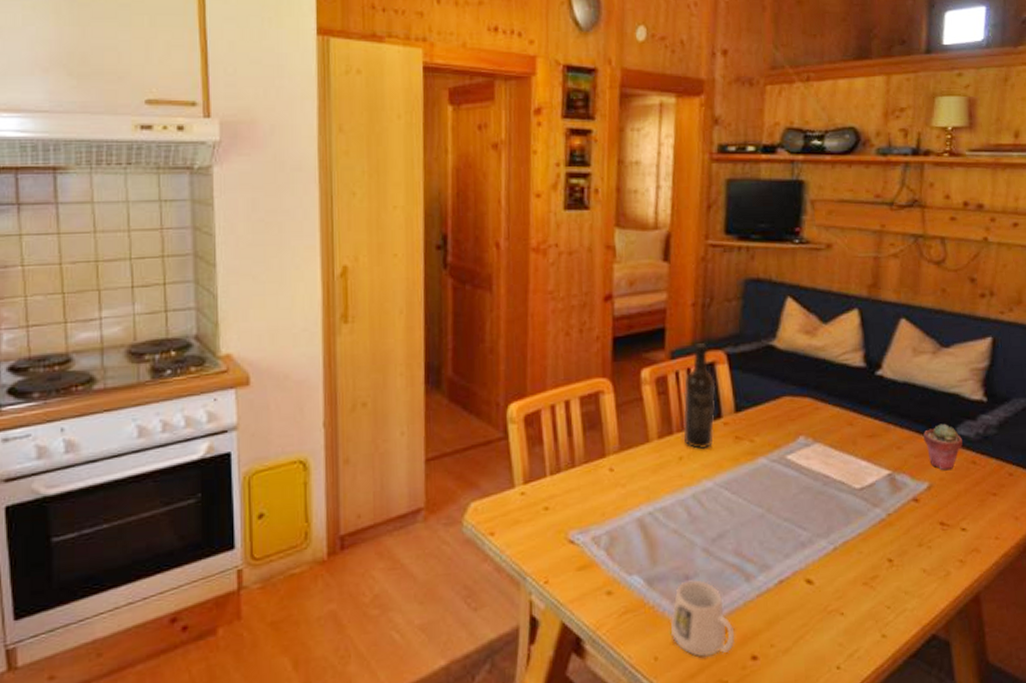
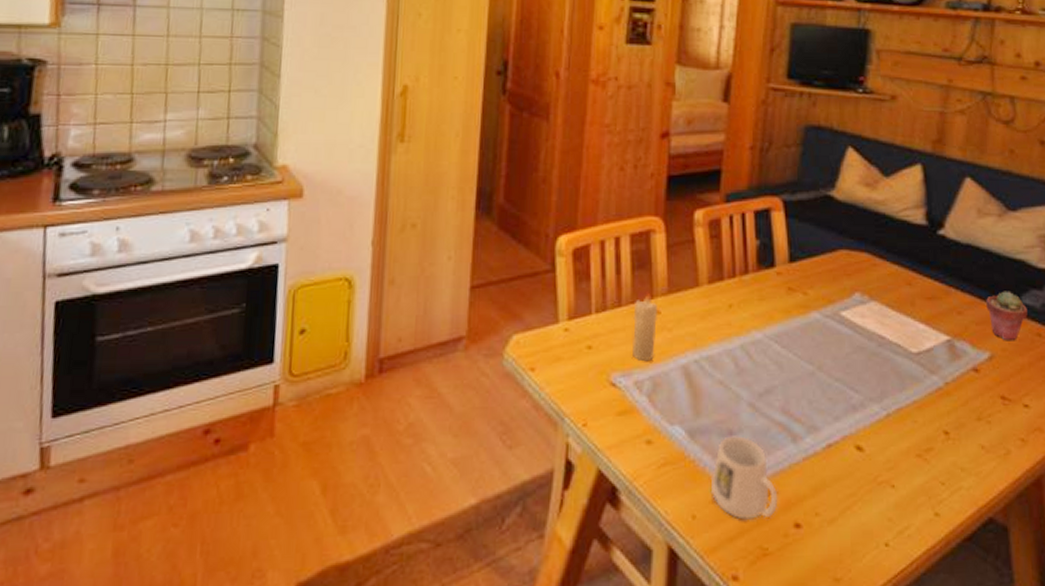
candle: none [587,451,612,518] -> present [633,292,658,362]
wine bottle: present [683,343,716,450] -> none [734,188,771,299]

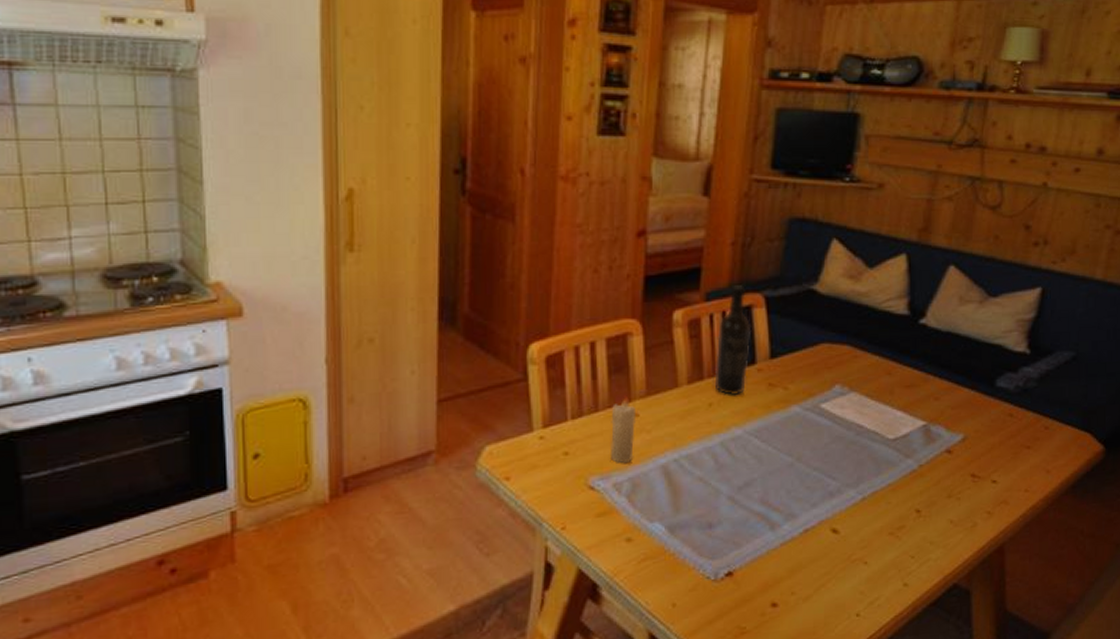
mug: present [710,435,778,520] -> none [690,527,756,605]
wine bottle: none [734,188,771,299] -> present [714,285,752,397]
potted succulent: present [986,291,1028,341] -> none [962,375,1001,423]

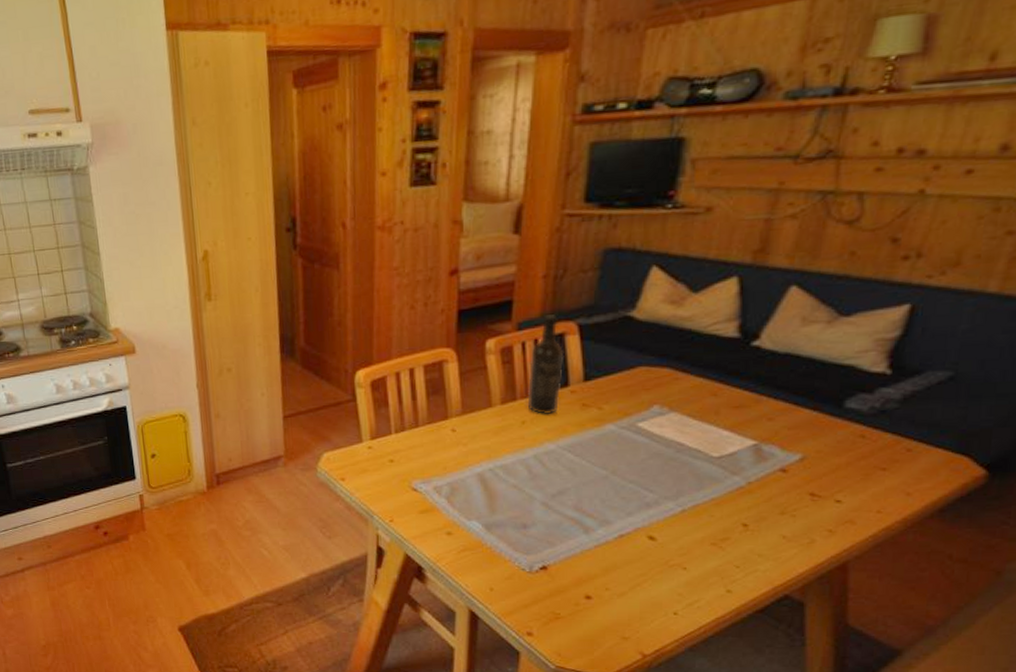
candle: present [611,395,637,464] -> none [430,414,454,471]

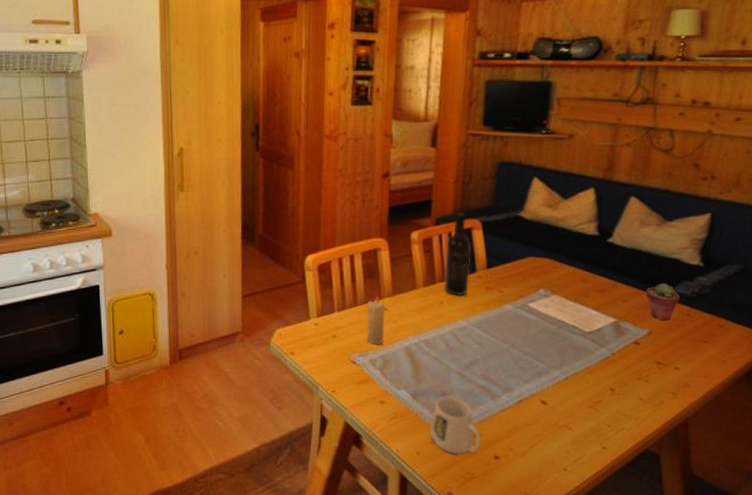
candle: none [430,414,454,471] -> present [366,295,386,346]
mug: none [506,528,570,592] -> present [429,396,482,455]
potted succulent: none [802,396,851,444] -> present [646,283,680,321]

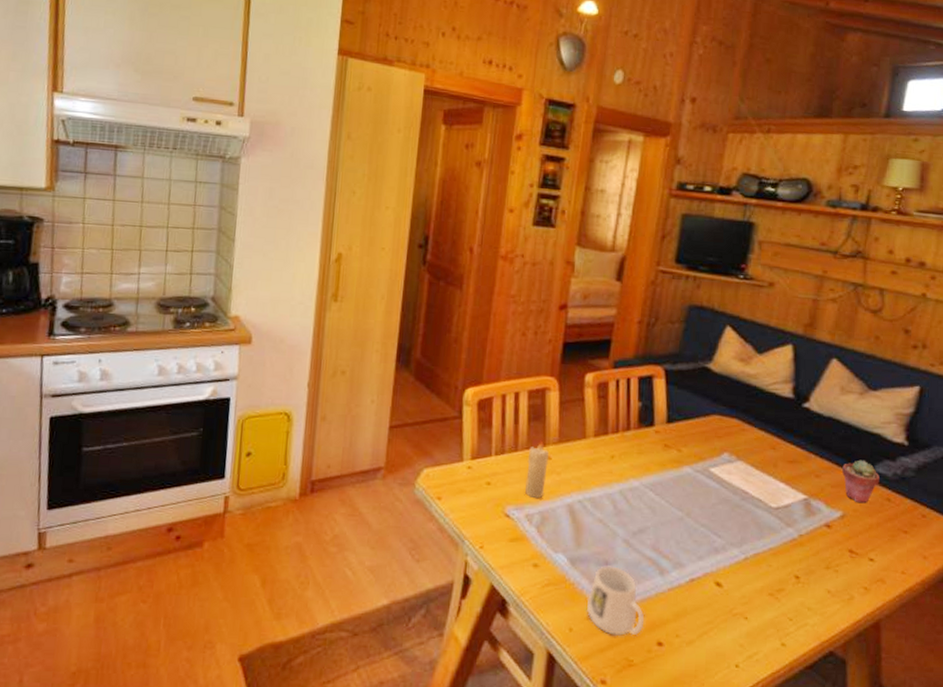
wine bottle: present [444,213,472,297] -> none [617,357,652,452]

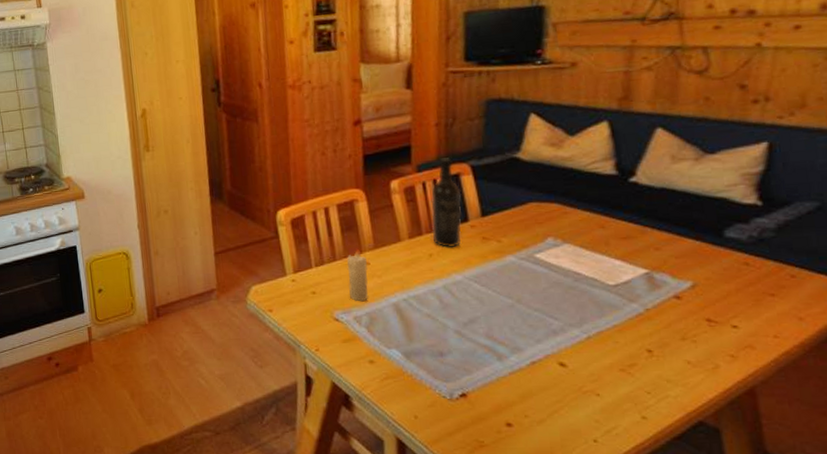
mug: present [586,565,645,636] -> none [427,356,490,420]
wine bottle: none [617,357,652,452] -> present [431,157,462,249]
potted succulent: present [842,459,880,504] -> none [685,226,733,271]

